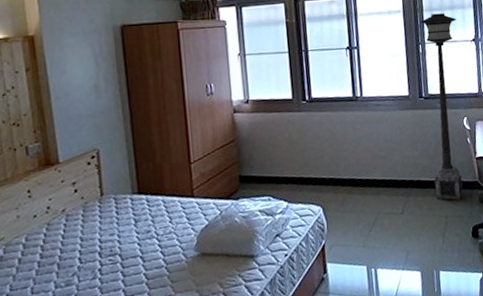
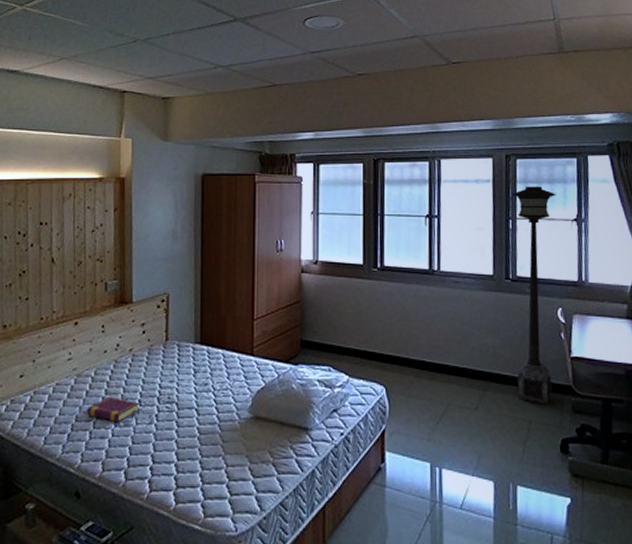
book: none [22,259,80,284] -> present [87,397,140,422]

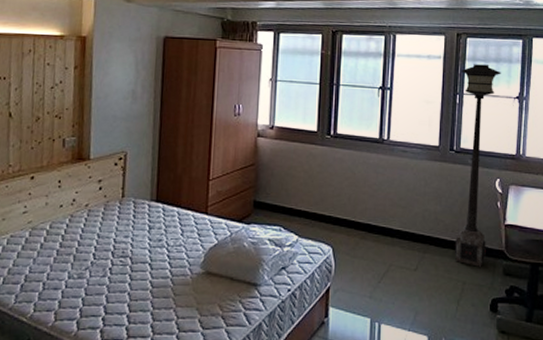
book: present [87,397,140,422] -> none [41,250,94,274]

